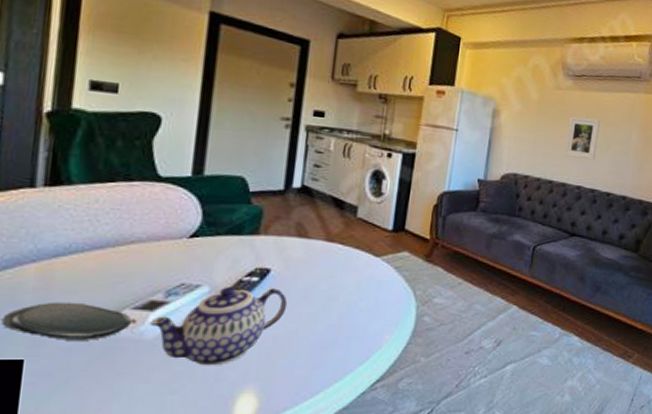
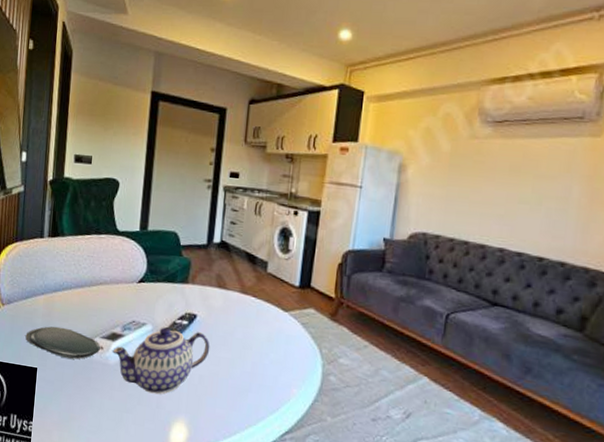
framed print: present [564,116,600,161] -> none [483,168,529,219]

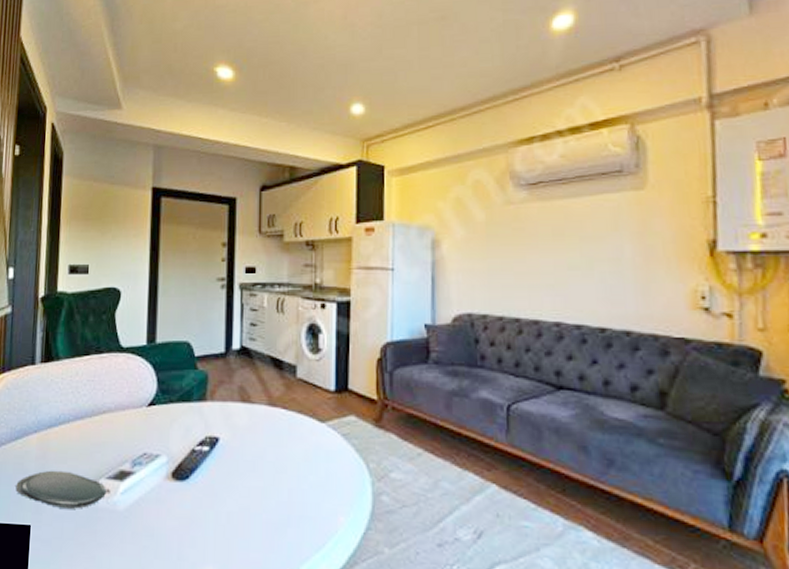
teapot: present [113,327,210,394] -> none [121,457,237,543]

